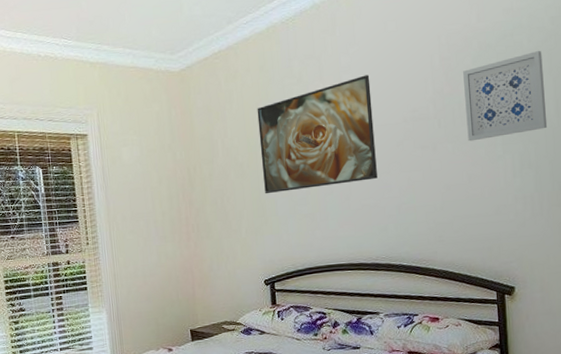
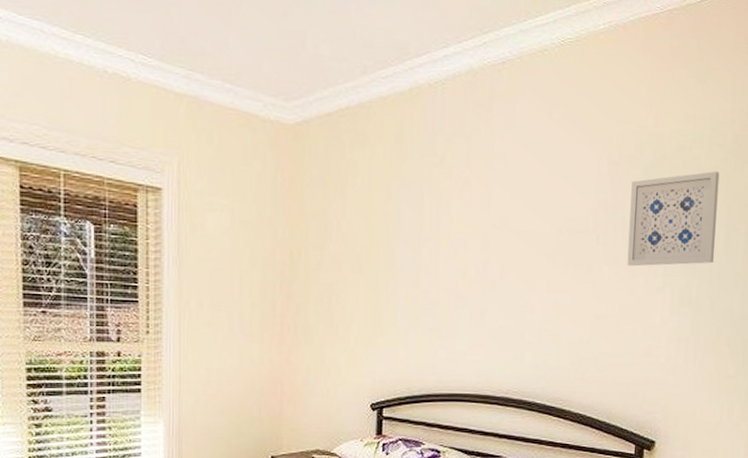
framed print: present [257,75,378,194] -> none [384,167,526,298]

